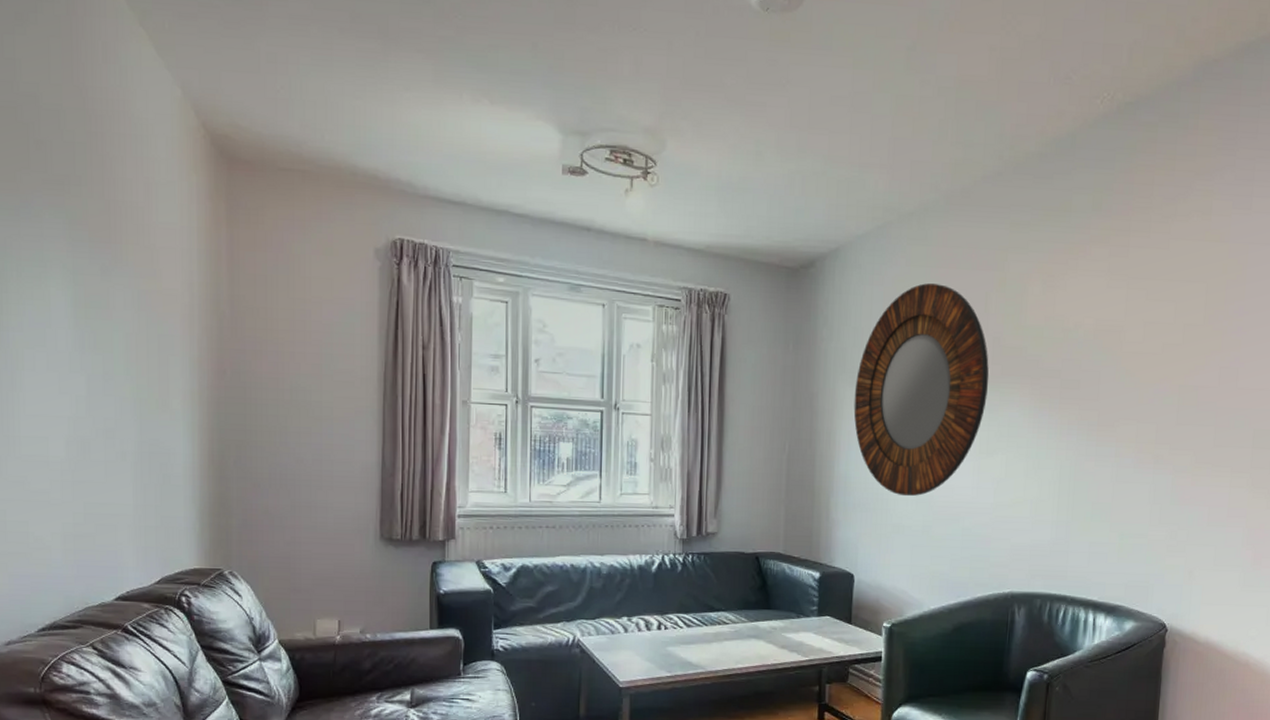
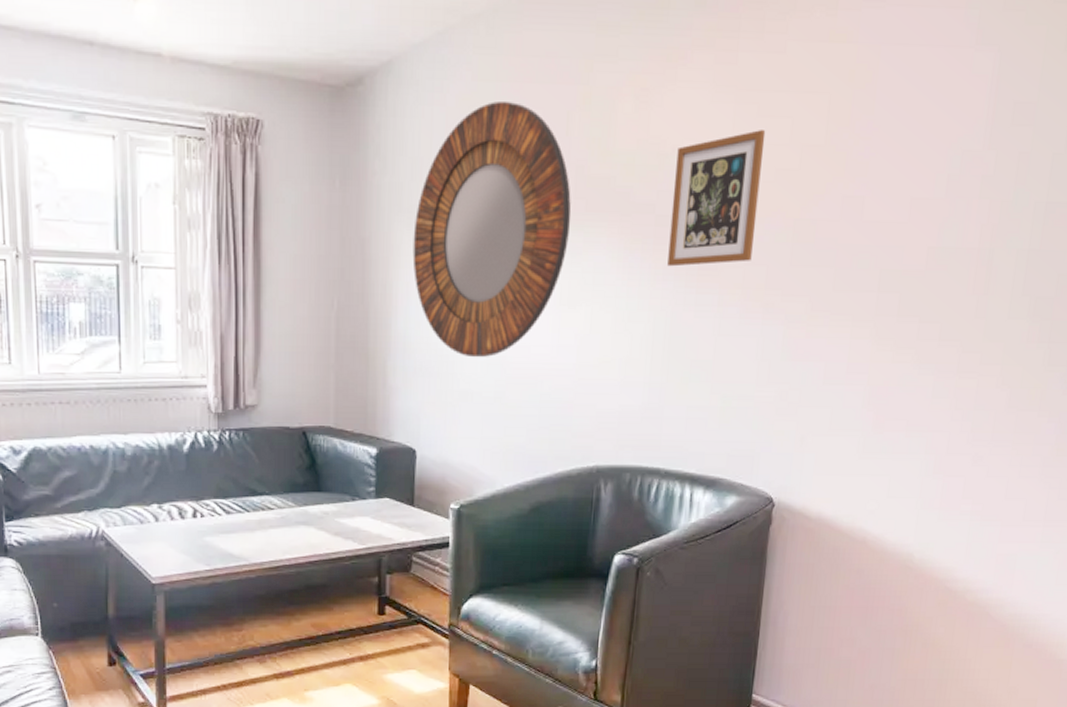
picture frame: none [1071,311,1153,423] -> present [667,130,766,267]

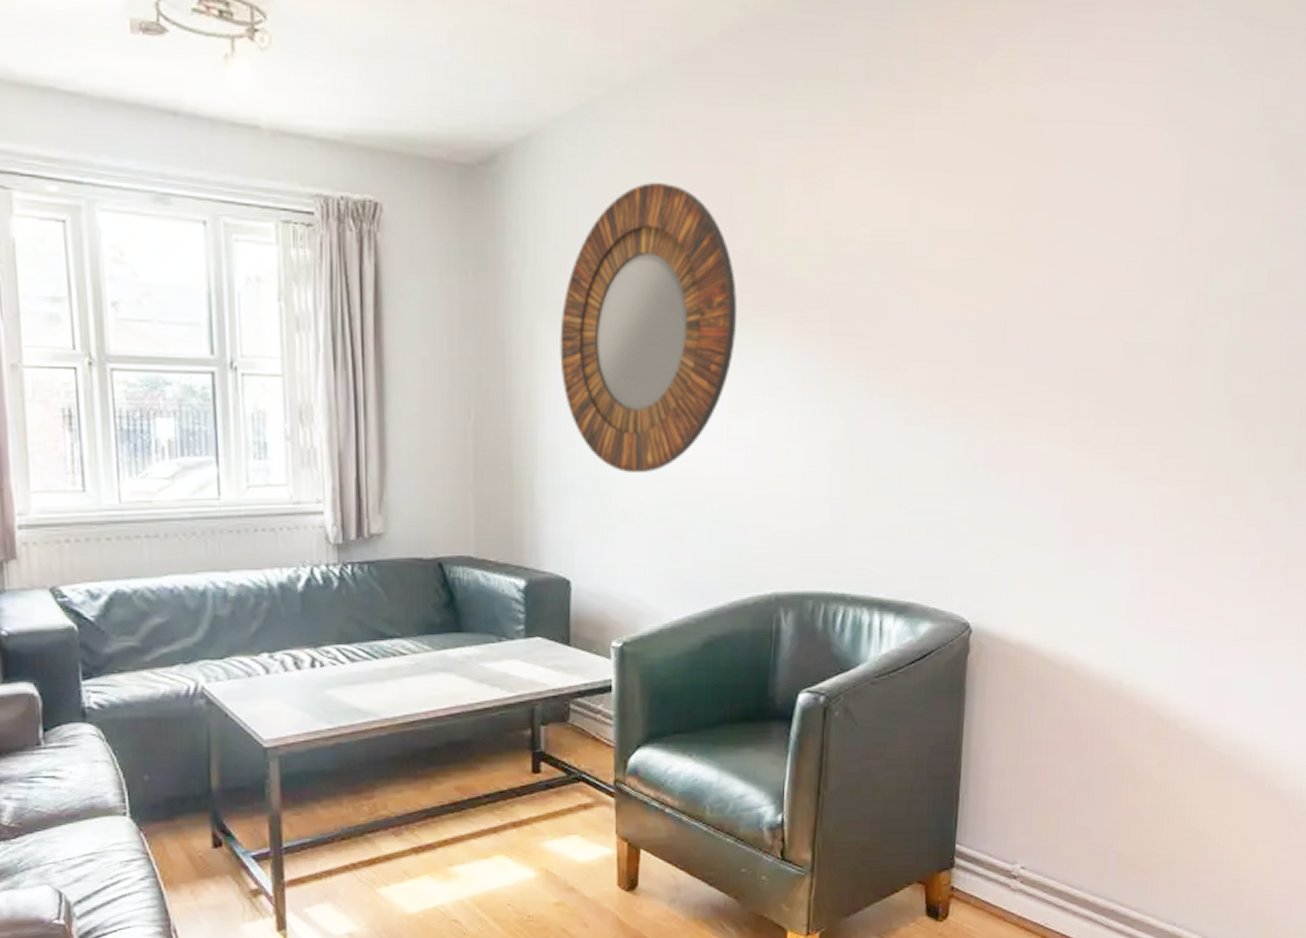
picture frame: present [667,130,766,267] -> none [846,215,947,367]

